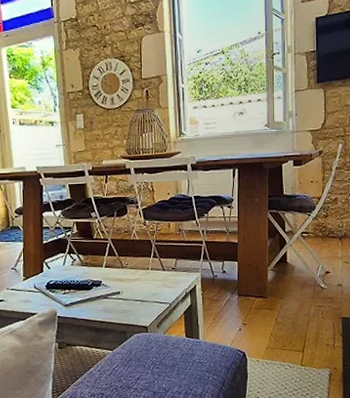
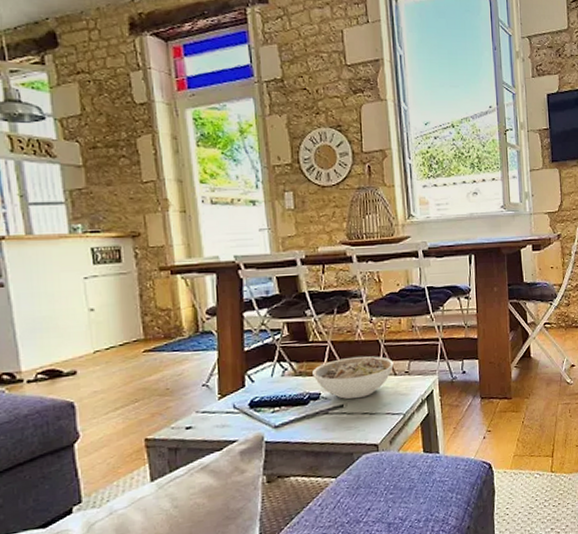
bowl: none [96,253,163,288] -> present [312,356,394,399]

